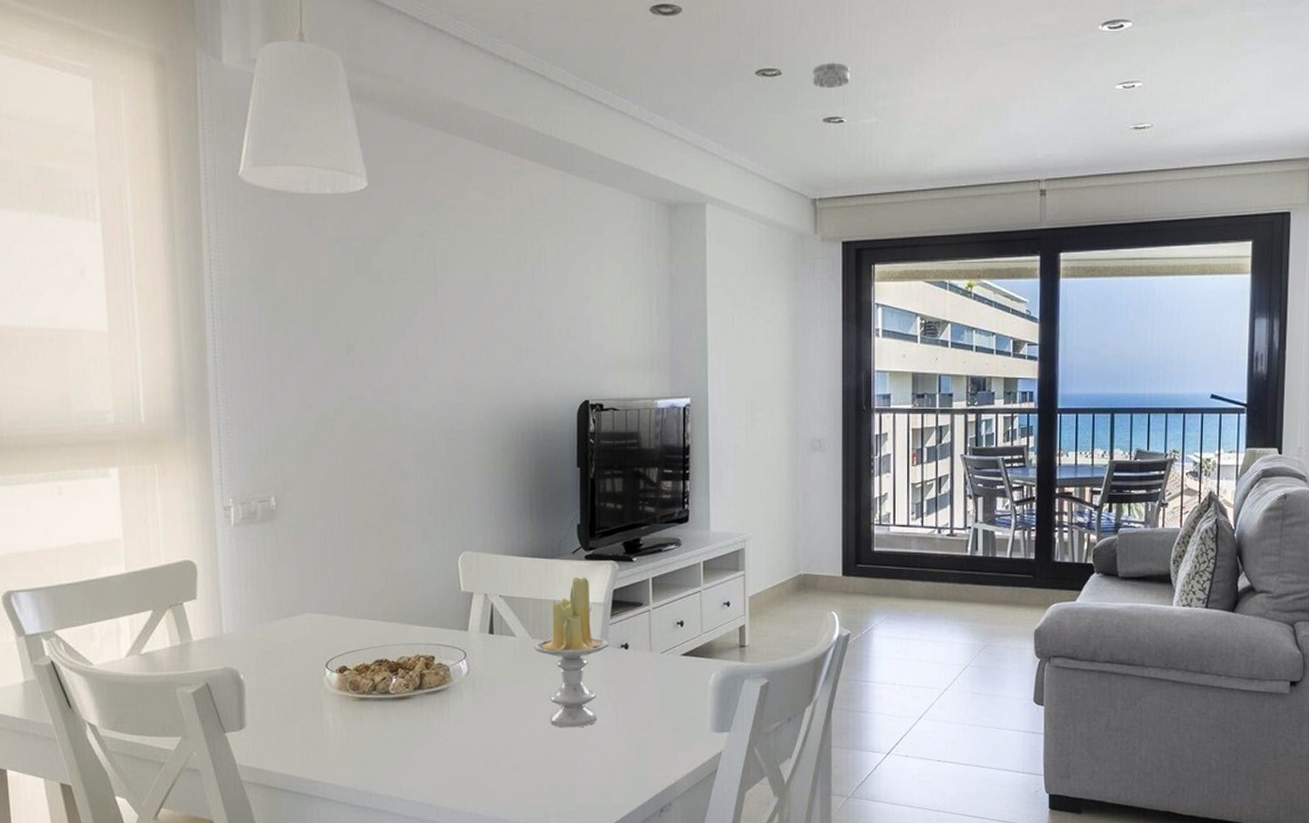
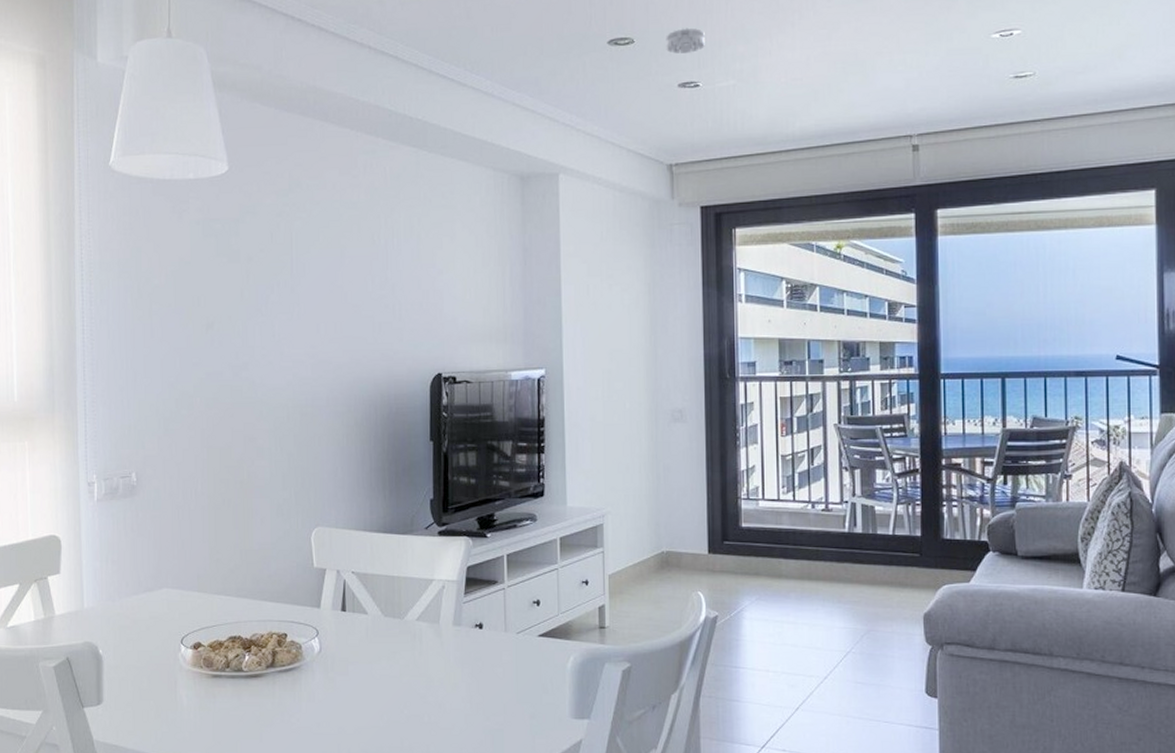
candle: present [533,577,609,728] -> none [386,553,463,711]

